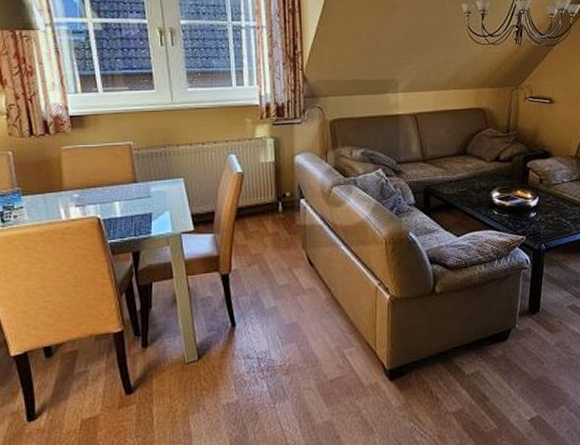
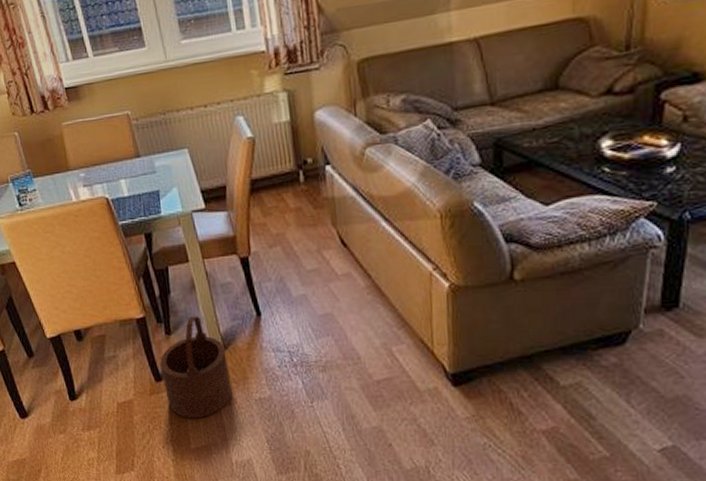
wooden bucket: none [133,328,202,430] -> present [160,316,232,419]

